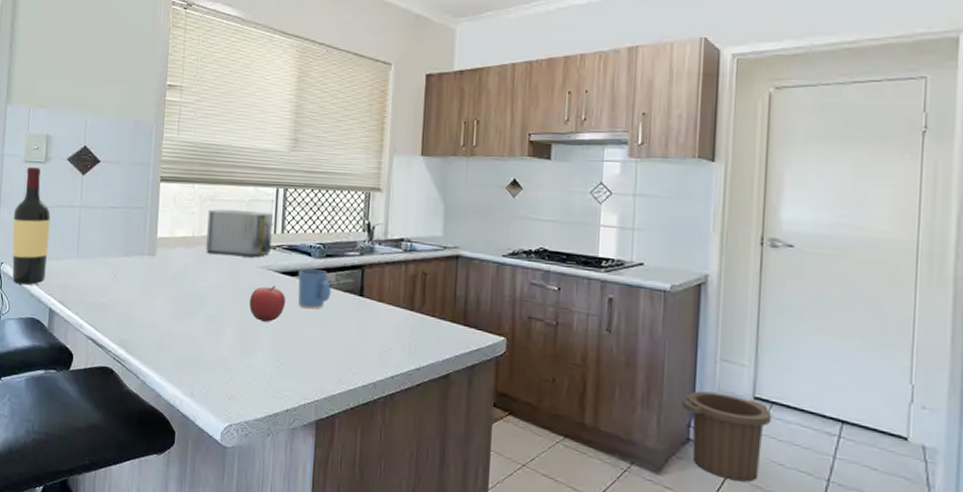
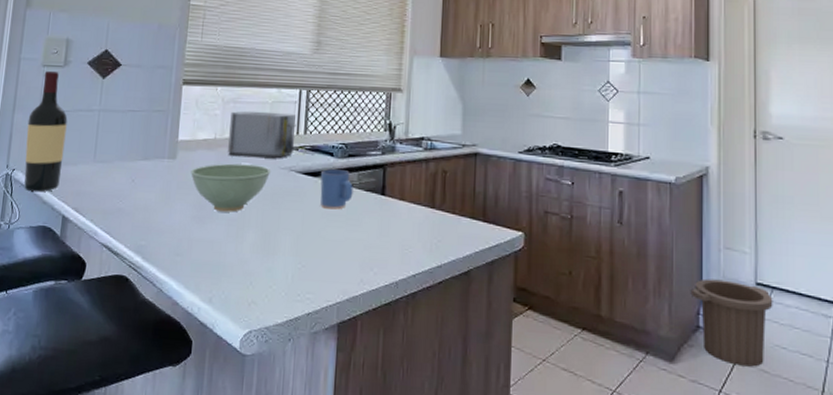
bowl: none [170,261,248,310] -> present [191,163,270,213]
fruit: present [249,286,286,322] -> none [271,187,309,224]

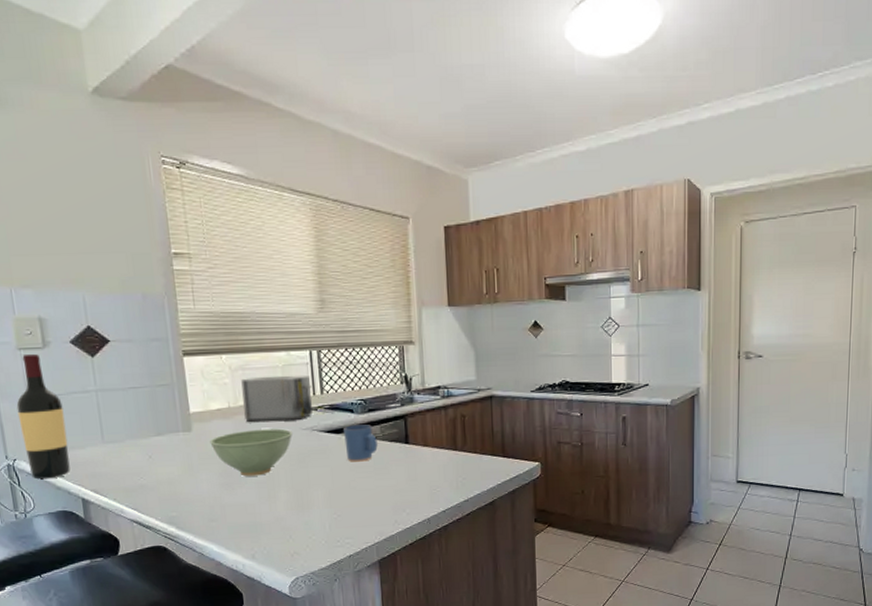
trash can: present [692,279,773,367] -> none [685,482,750,548]

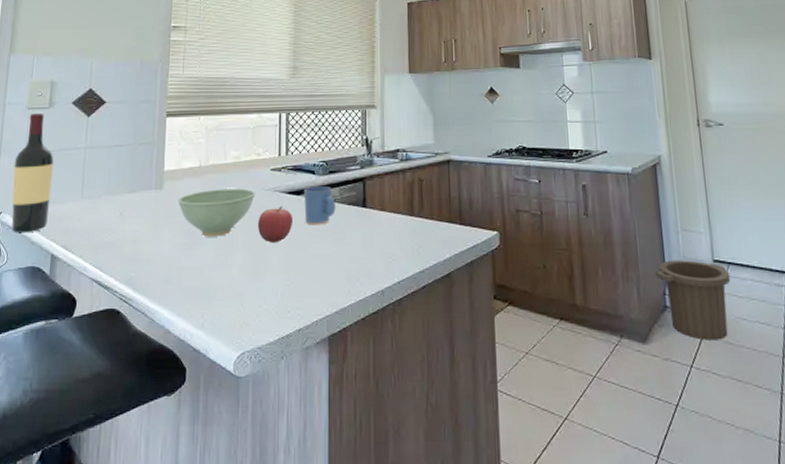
toaster: present [241,374,312,422] -> none [212,136,278,181]
fruit: none [298,445,335,480] -> present [258,206,294,243]
trash can: none [685,482,750,548] -> present [656,260,731,340]

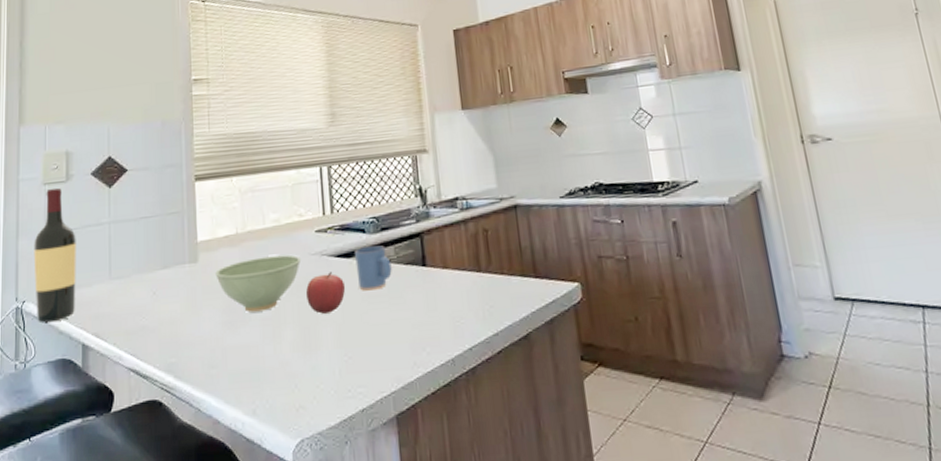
trash can: present [656,260,731,340] -> none [768,299,860,392]

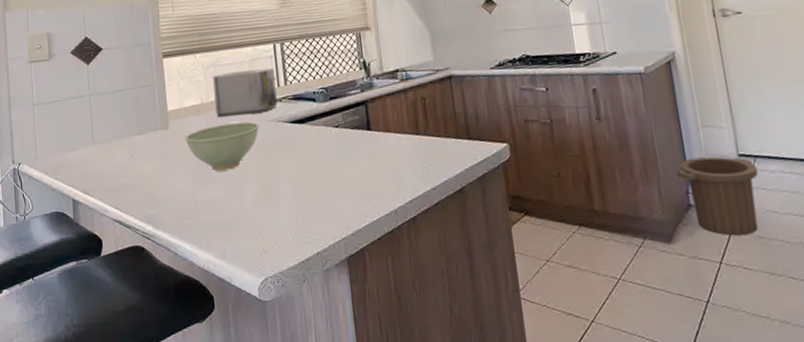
wine bottle: present [33,188,76,324] -> none [24,66,65,182]
toaster: none [250,193,322,249] -> present [213,67,277,117]
fruit: present [306,272,346,314] -> none [265,136,300,172]
mug: present [355,245,392,291] -> none [307,112,341,152]
trash can: none [768,299,860,392] -> present [677,156,759,236]

